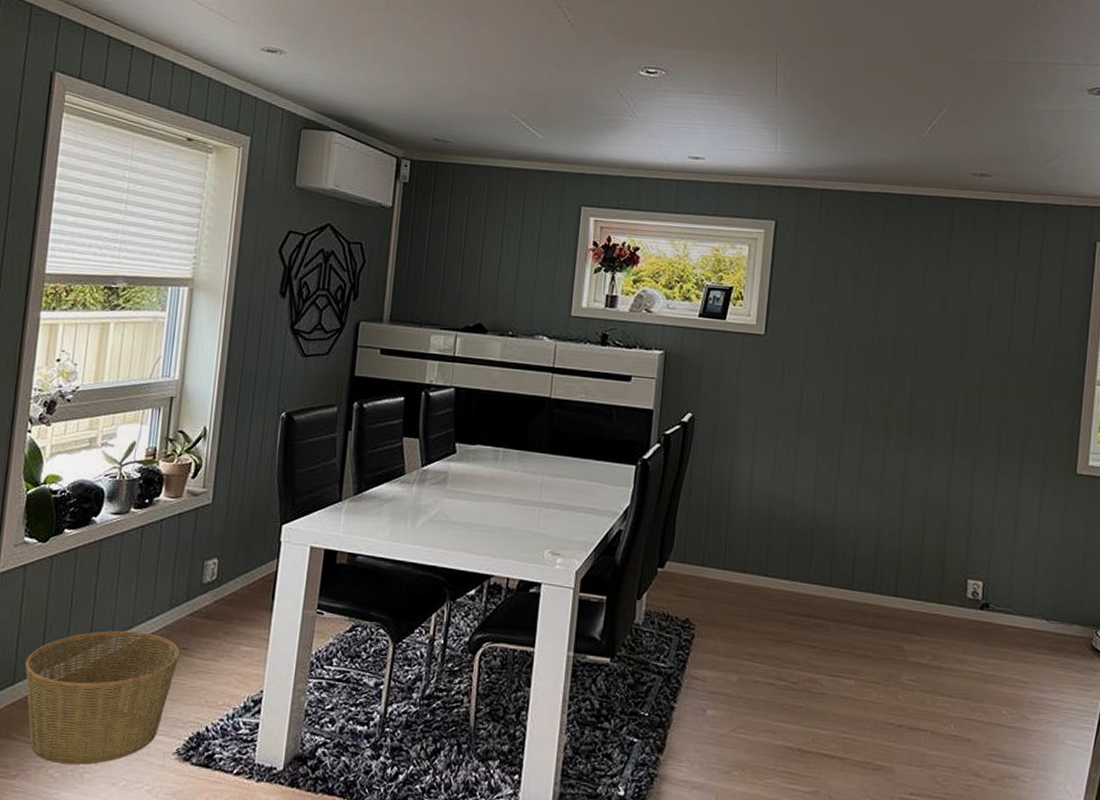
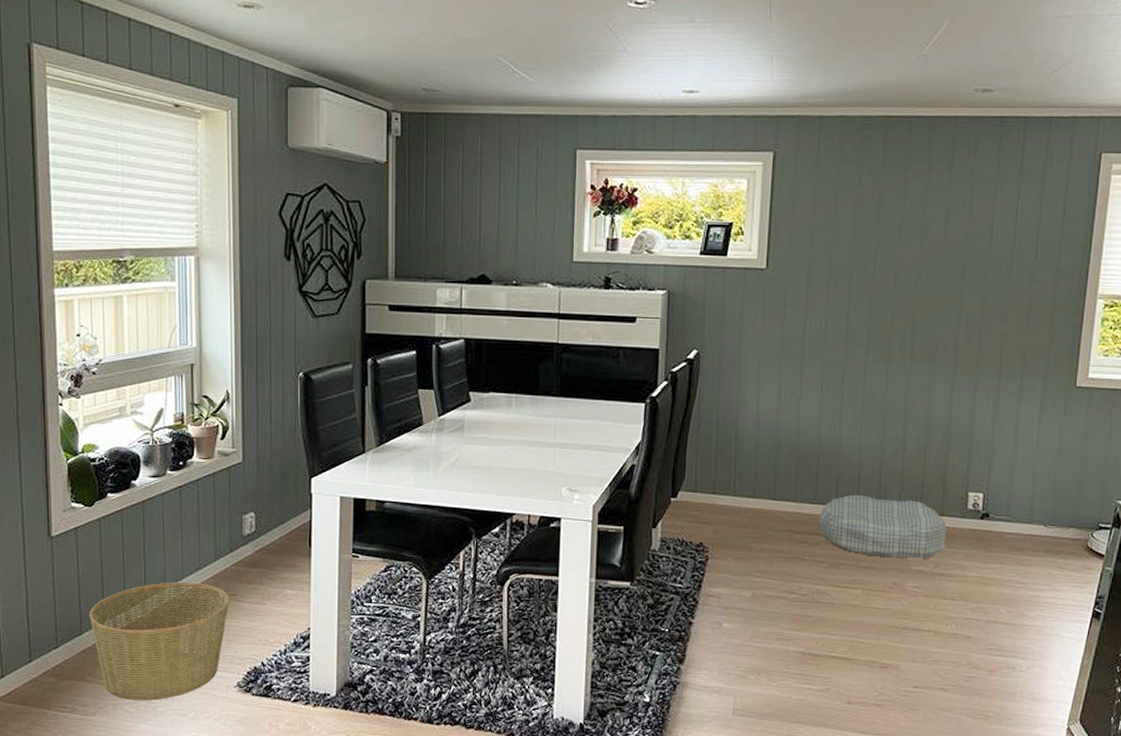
dog bed: none [811,575,945,650] -> present [818,494,947,559]

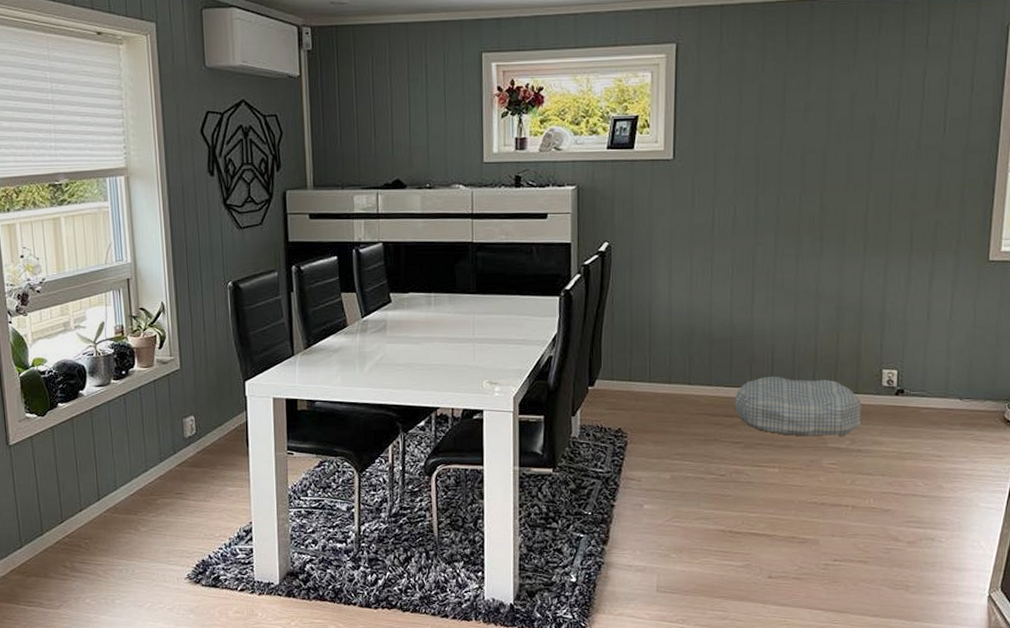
basket: present [89,582,230,700] -> none [48,483,176,593]

